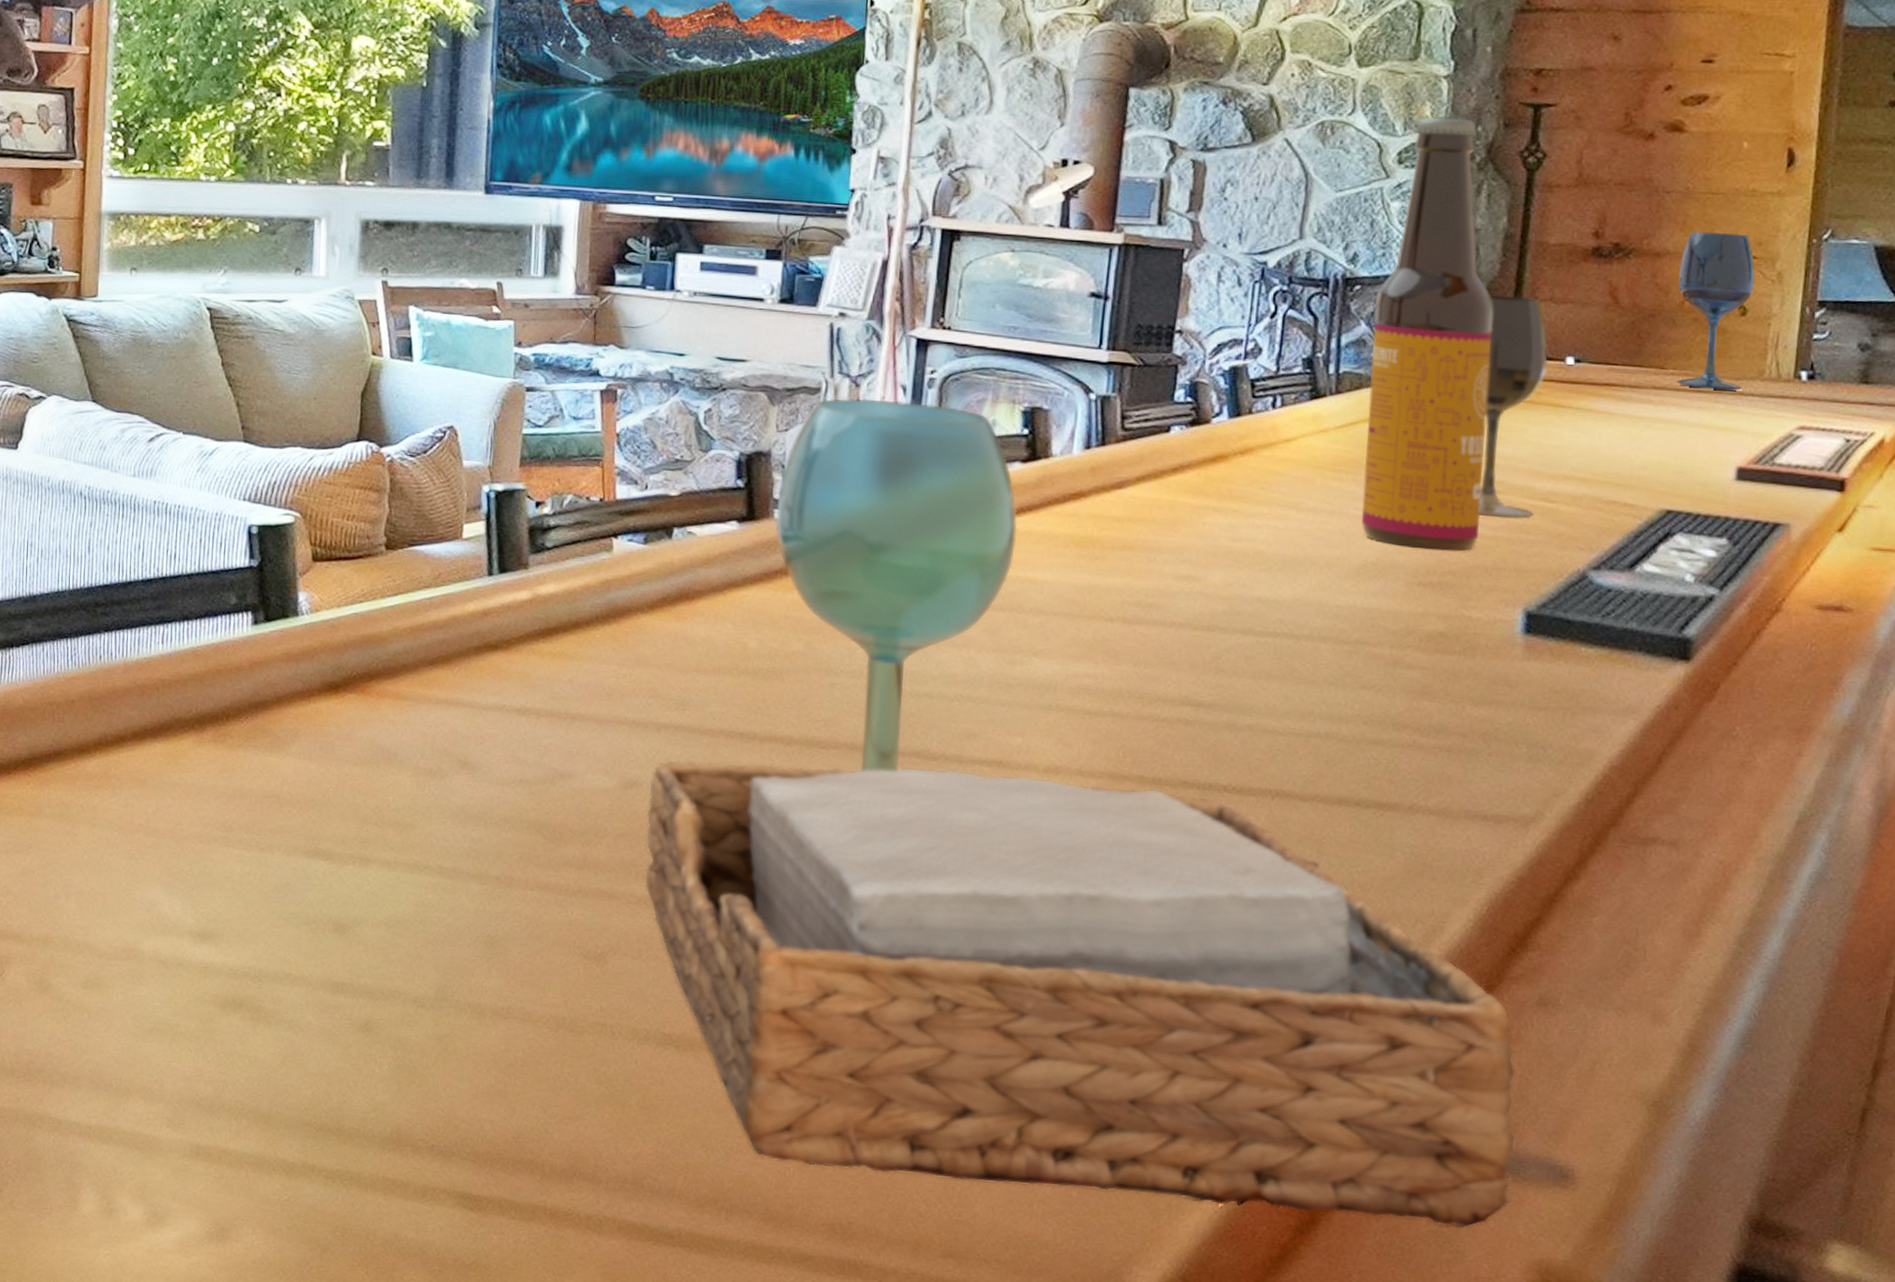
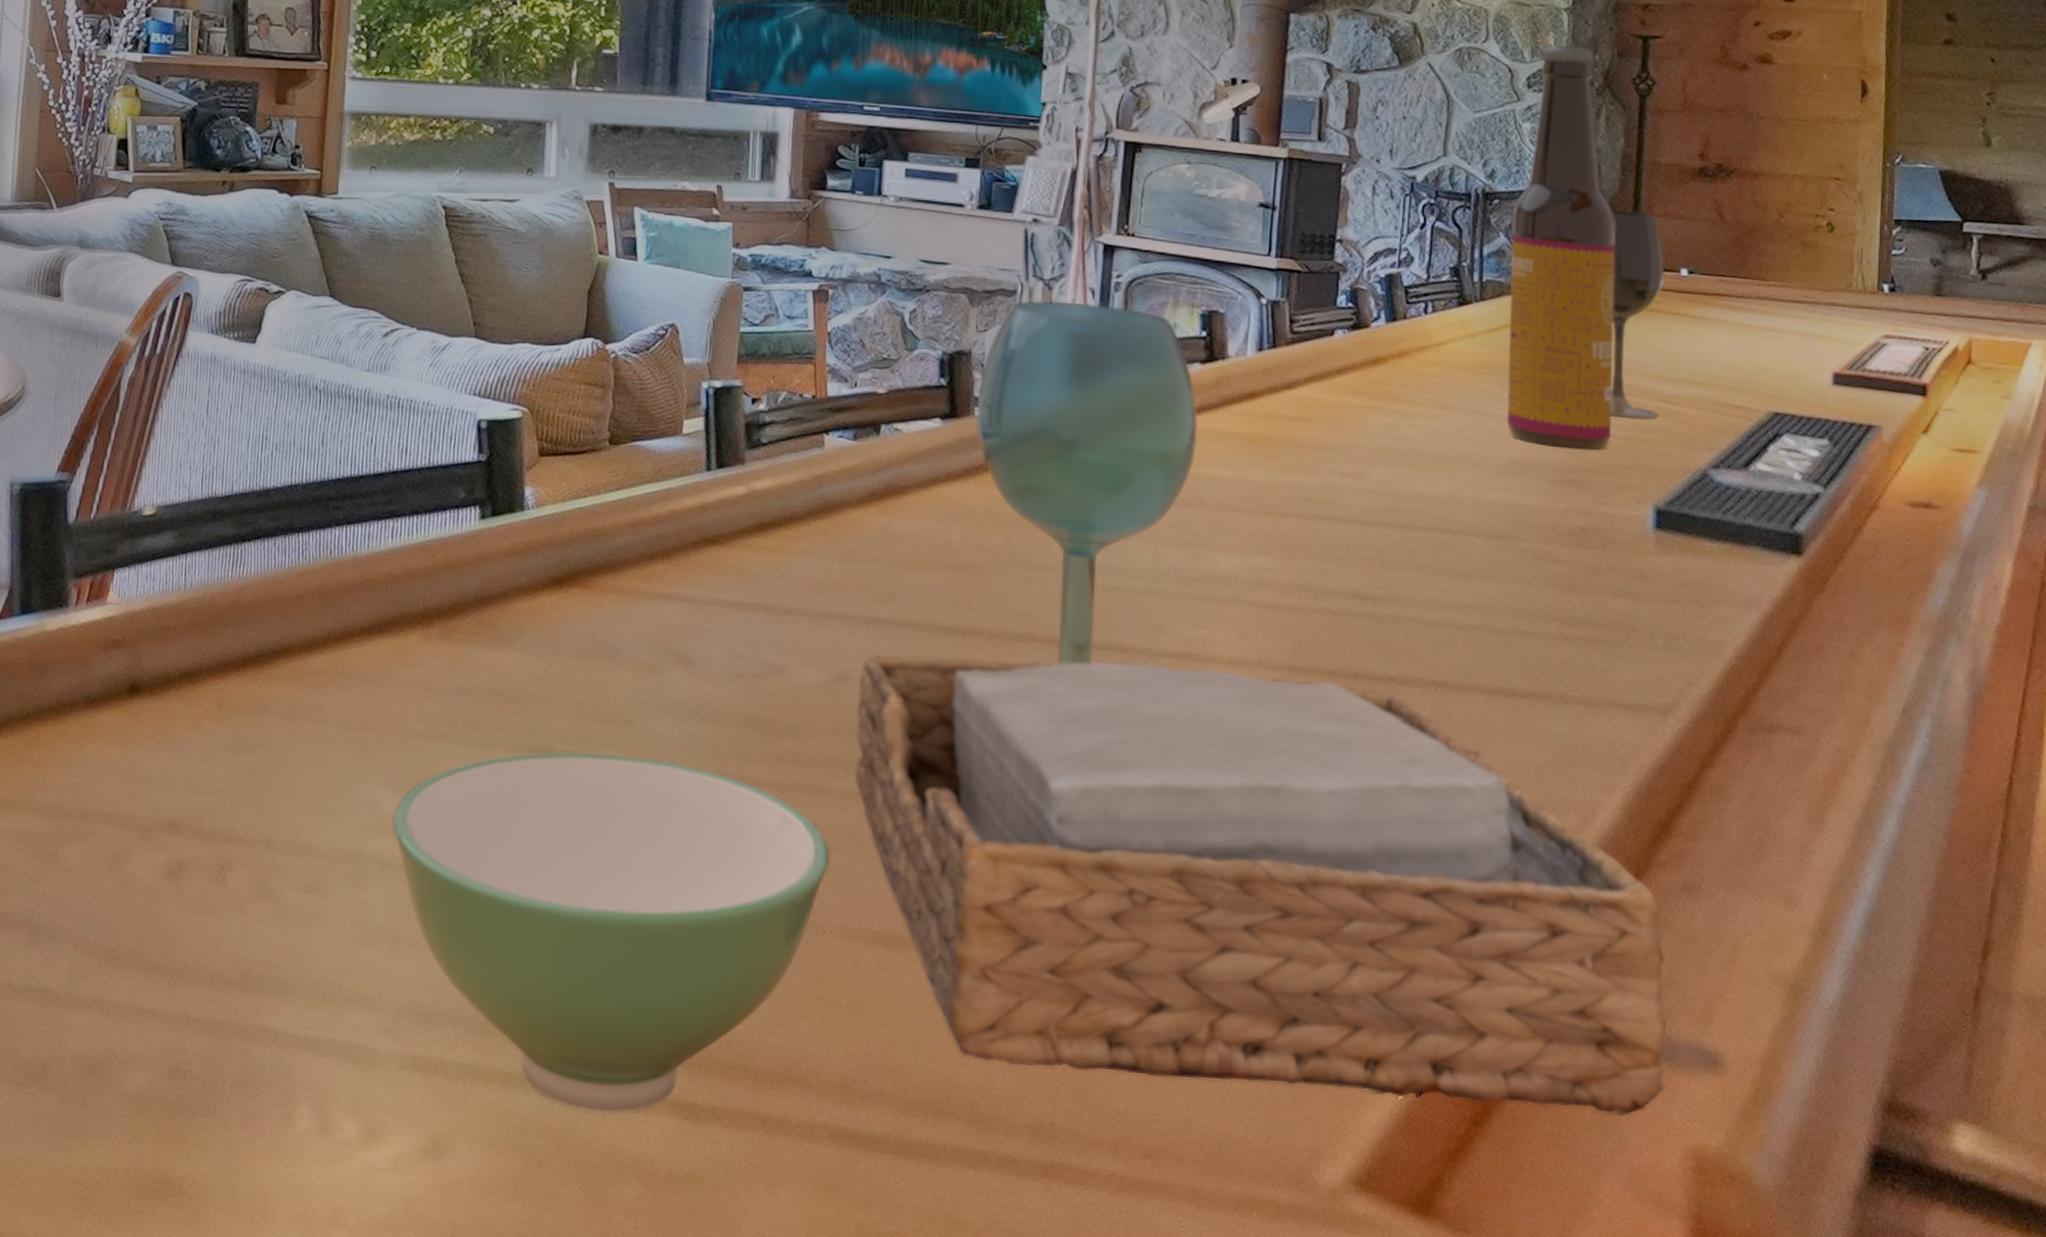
bowl: none [169,855,620,1203] -> present [391,752,831,1113]
wineglass: present [1677,232,1755,391] -> none [1774,155,1840,301]

